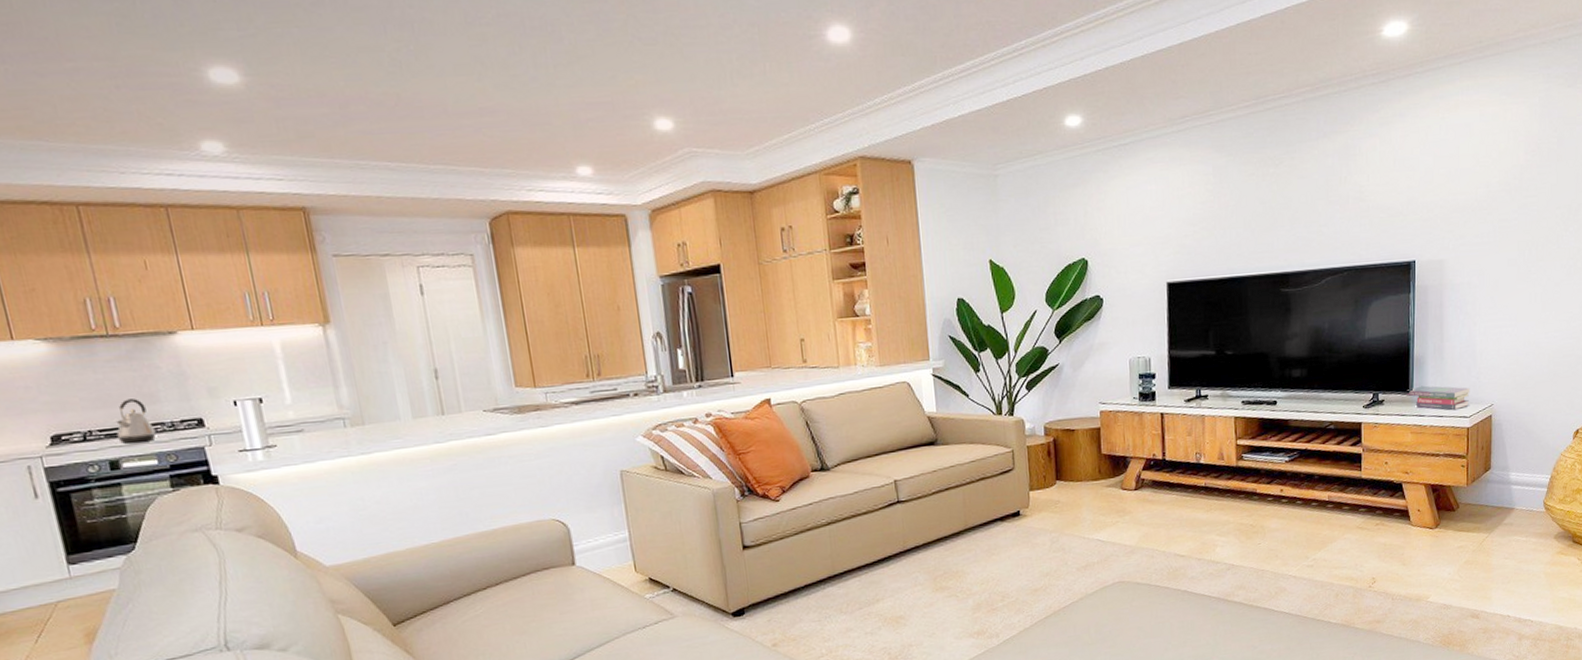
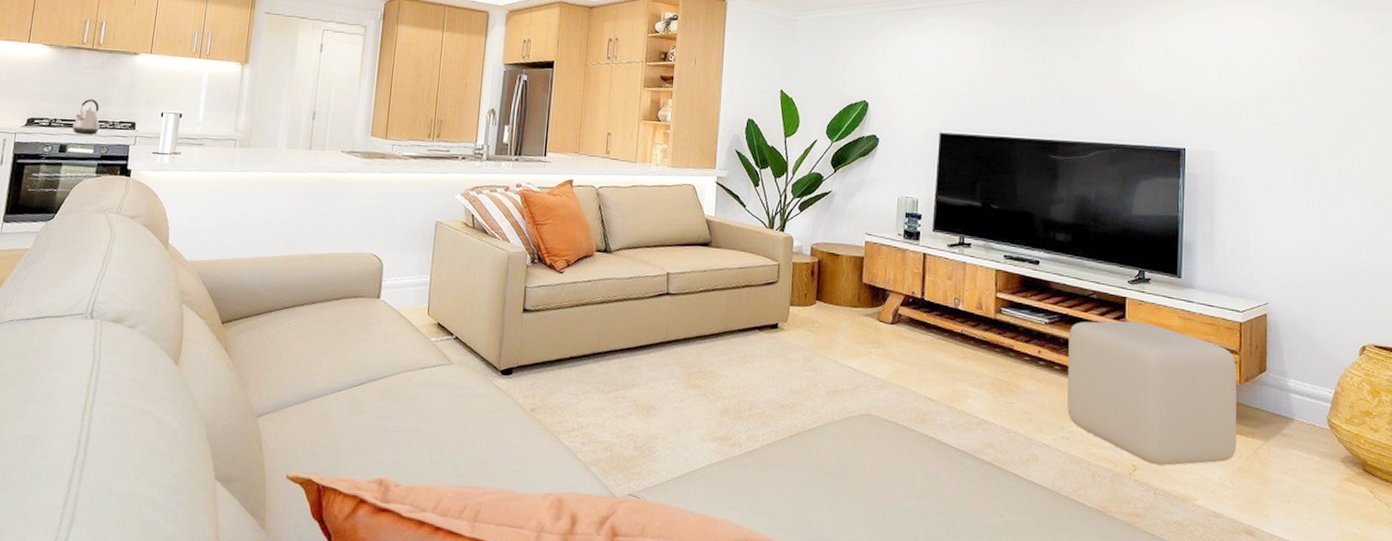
pouf: none [1309,443,1464,574] -> present [1067,321,1237,466]
books: present [1407,385,1470,411] -> none [1174,271,1243,303]

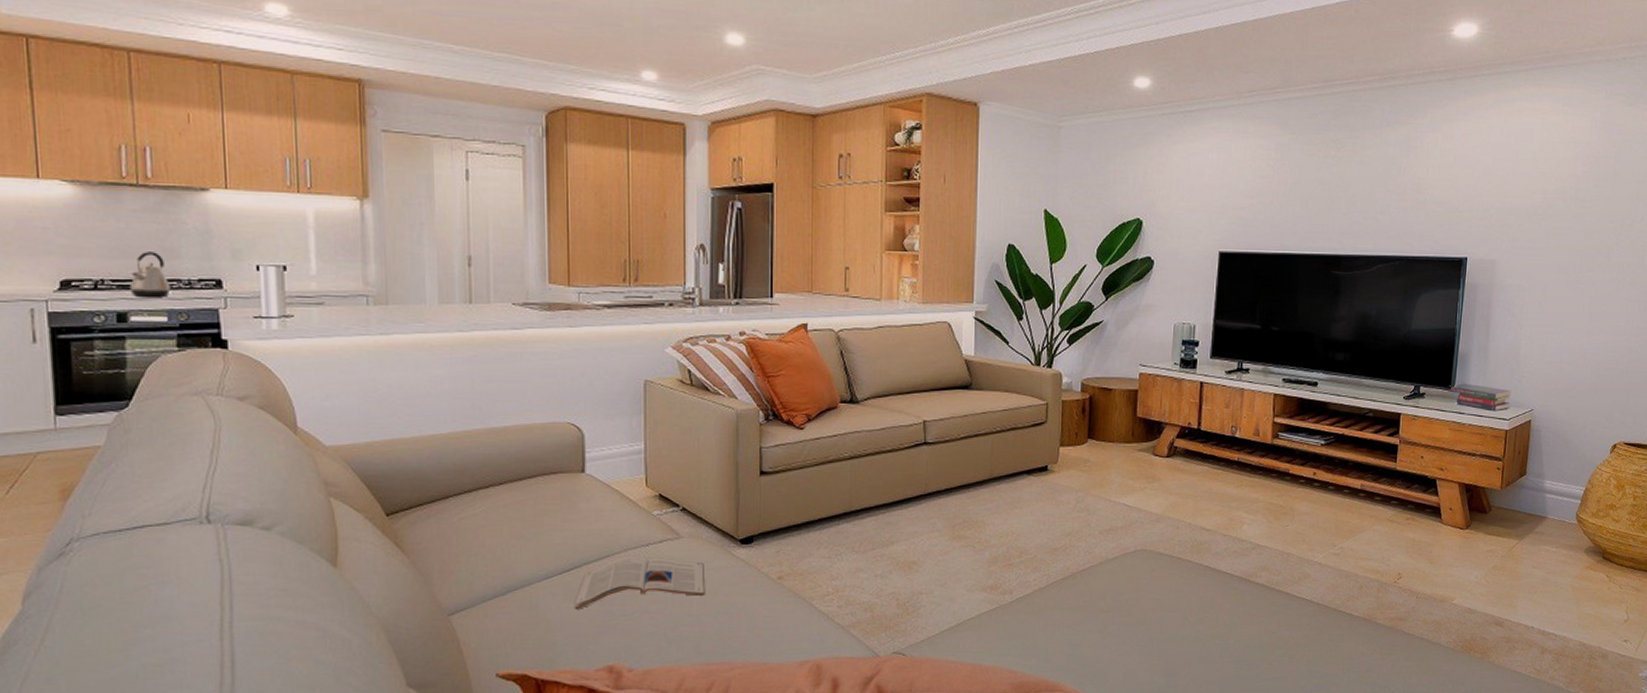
magazine: none [357,376,469,422] -> present [574,555,704,609]
pouf: present [1067,321,1237,466] -> none [1339,436,1500,571]
books: none [1174,271,1243,303] -> present [1448,383,1512,412]

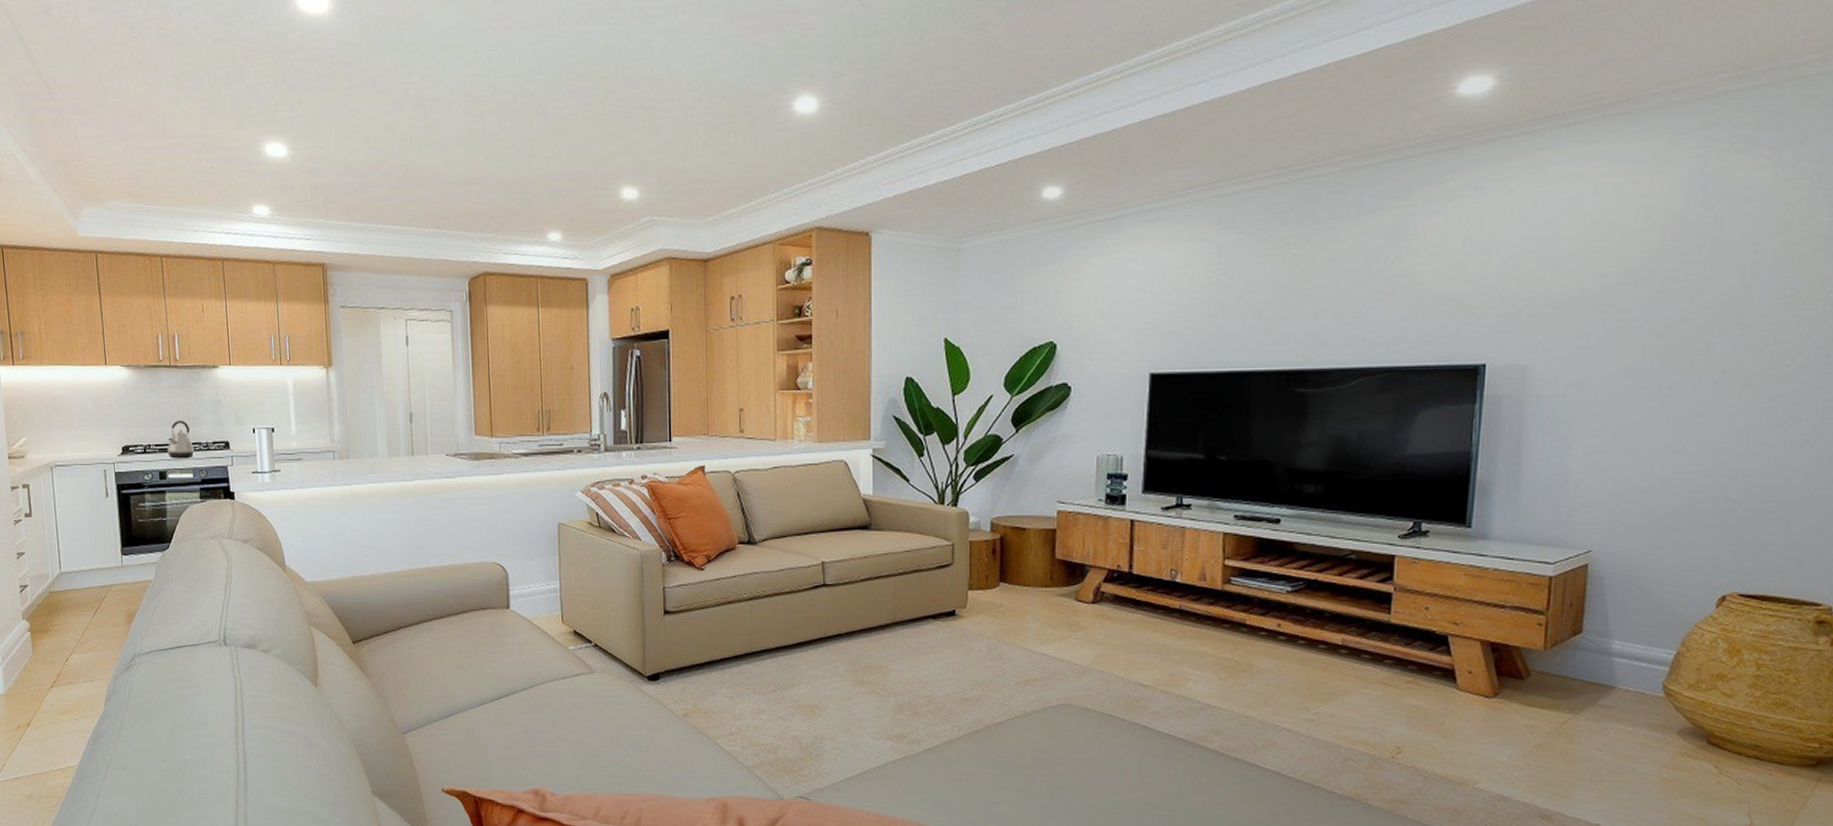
magazine: present [574,555,704,609] -> none [504,687,616,735]
books: present [1448,383,1512,412] -> none [1462,518,1557,553]

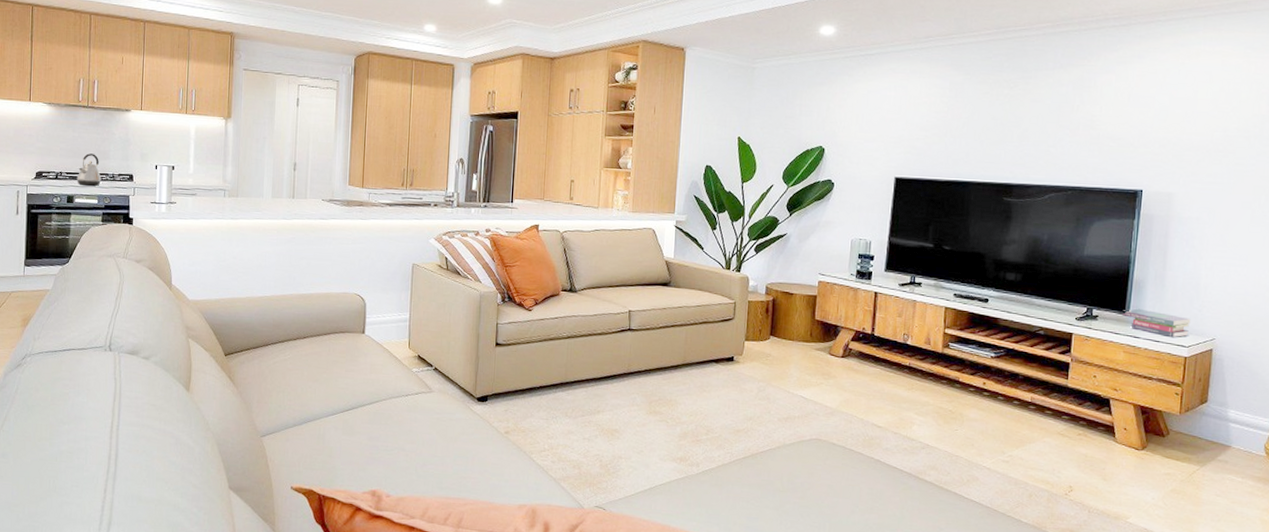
books: none [1462,518,1557,553] -> present [1122,308,1191,338]

